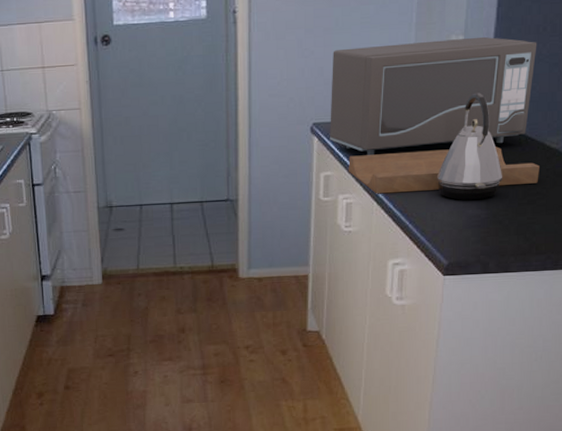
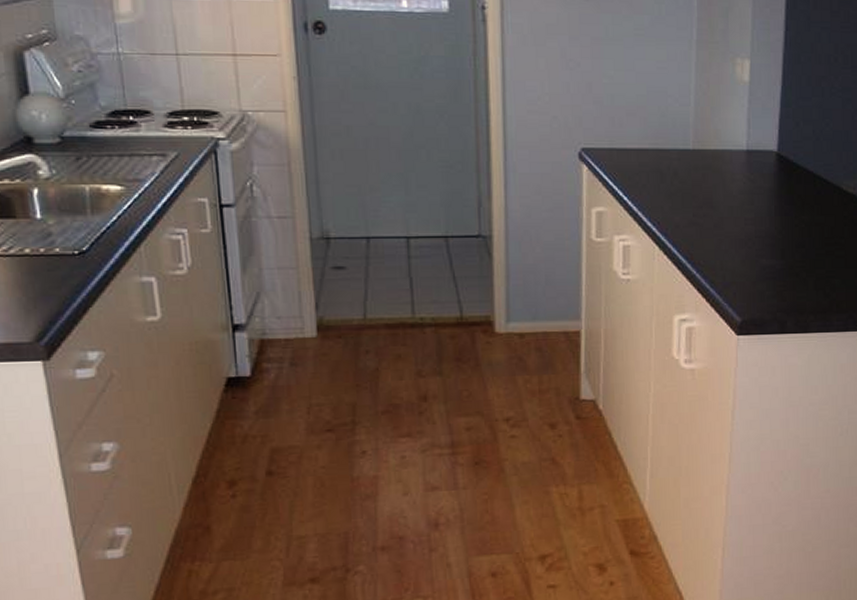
microwave: present [329,36,537,156] -> none [601,62,829,191]
cutting board: present [349,146,539,194] -> none [624,188,837,237]
kettle: present [436,92,503,200] -> none [725,125,799,248]

